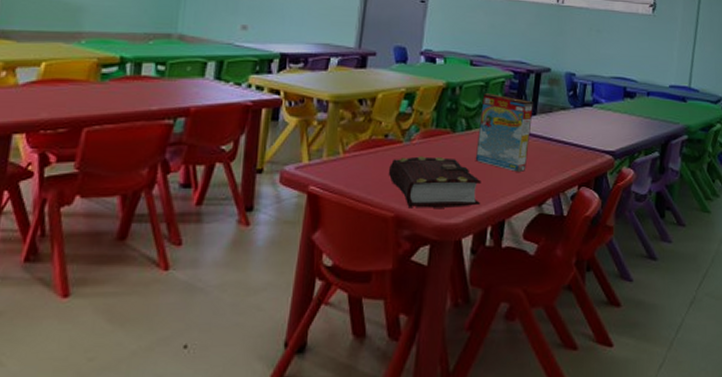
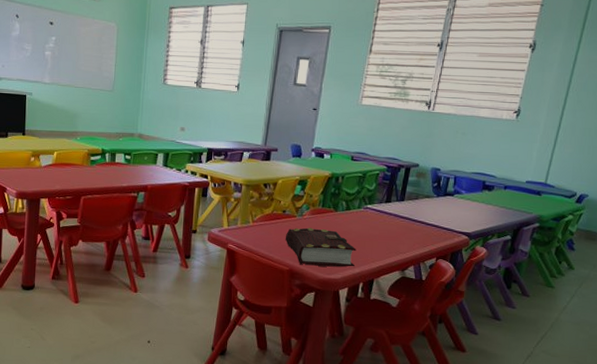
cereal box: present [475,93,533,173] -> none [352,182,402,245]

